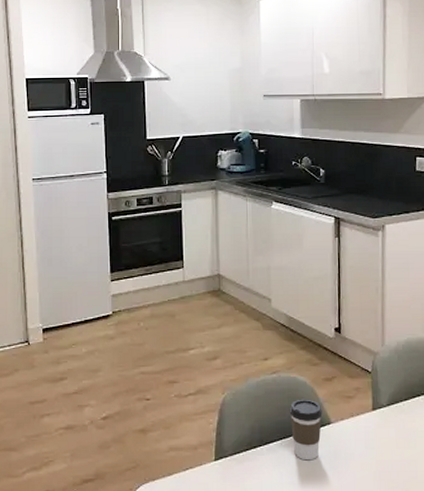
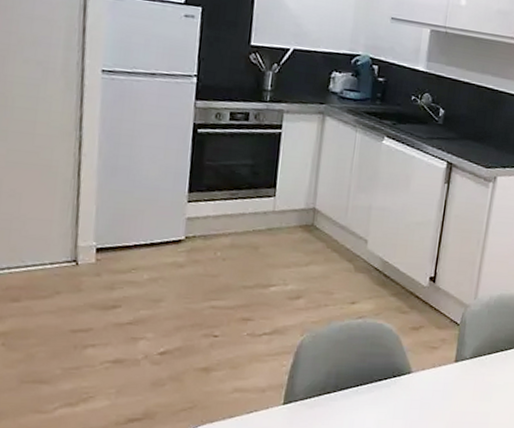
coffee cup: present [289,399,323,461] -> none [369,346,405,409]

